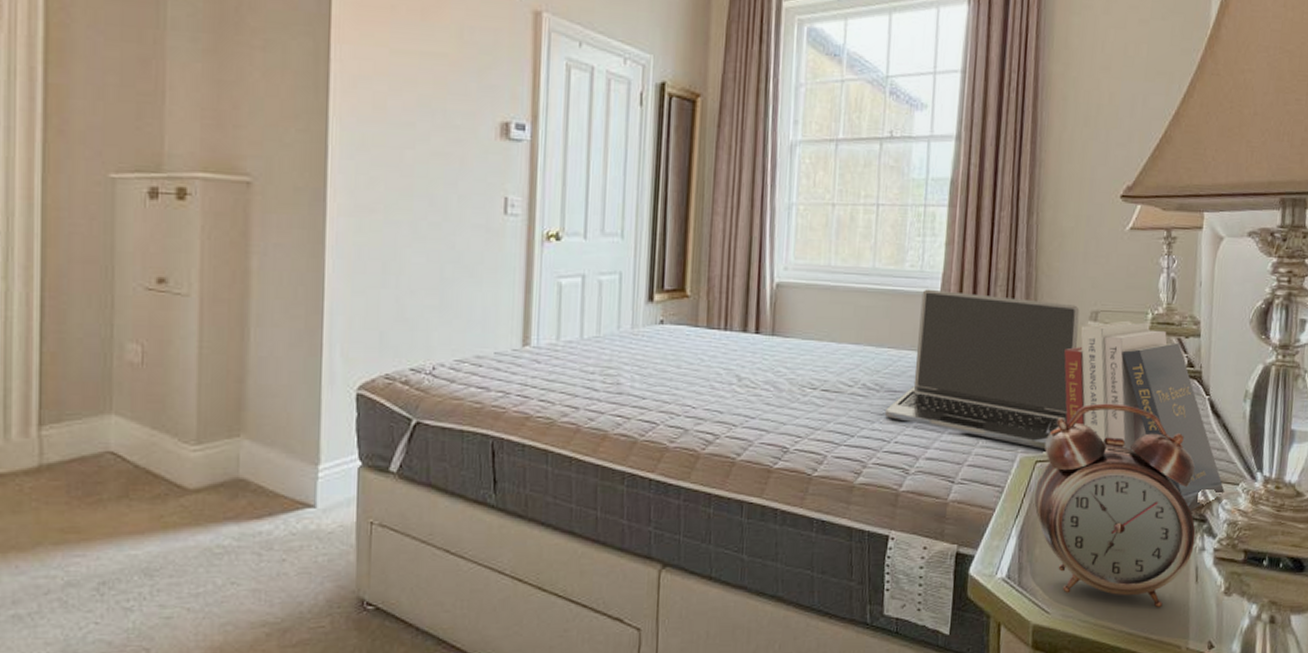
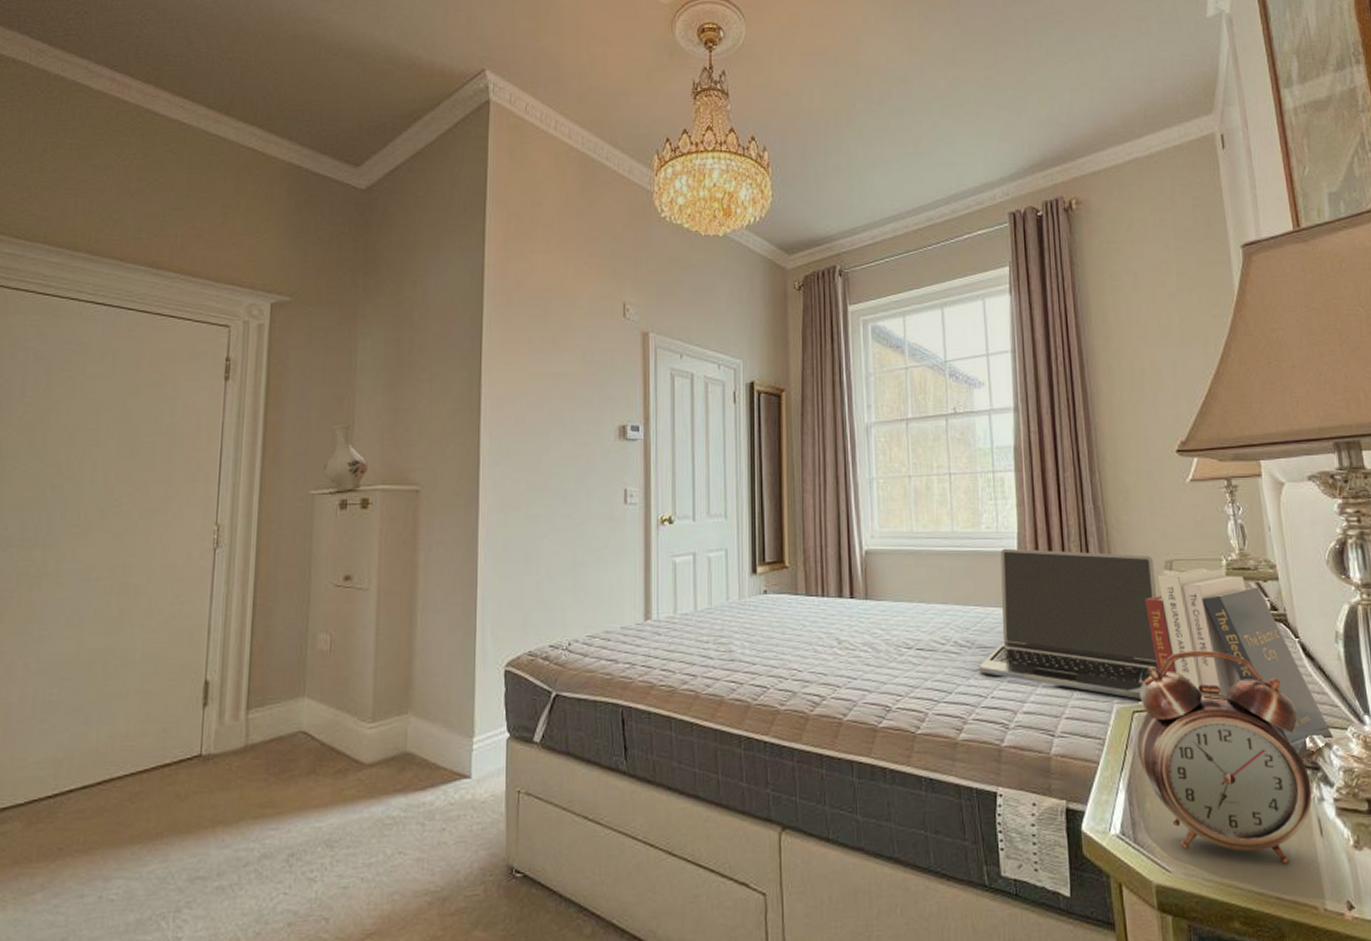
vase: none [127,94,186,179] -> present [324,423,369,493]

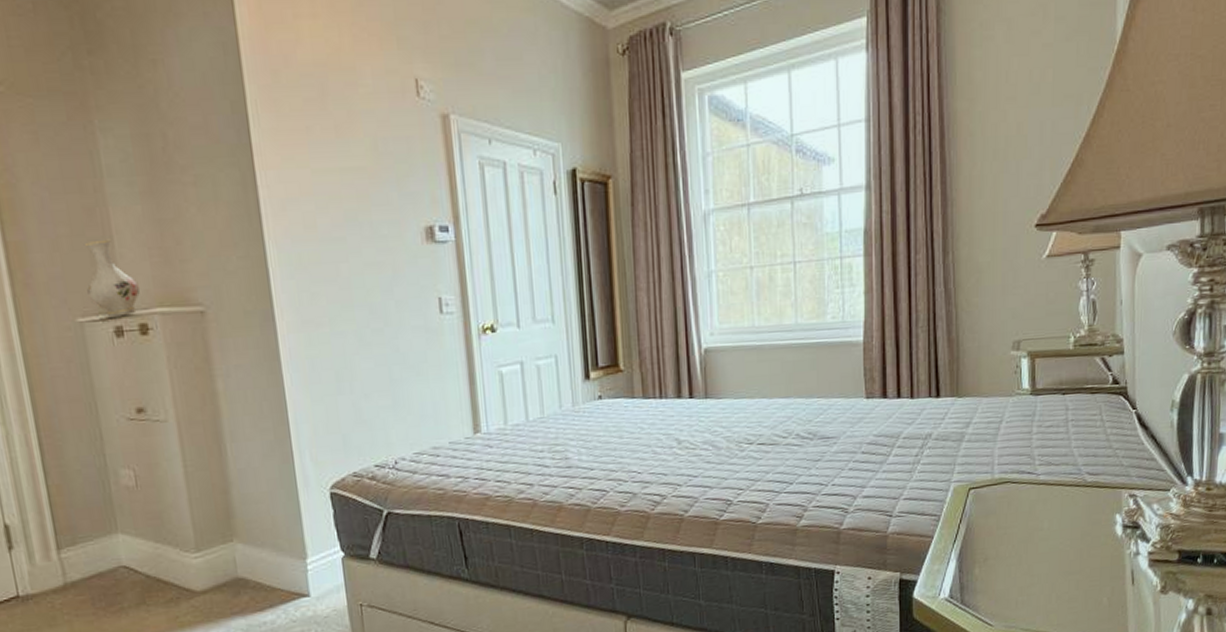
laptop: present [978,548,1159,699] -> none [819,336,1002,477]
alarm clock: present [1137,650,1312,865] -> none [971,426,1130,612]
books: present [1145,567,1333,759] -> none [989,345,1156,520]

